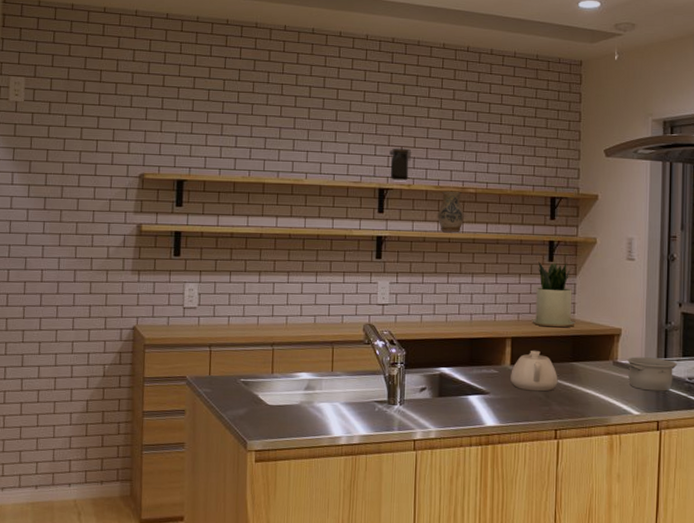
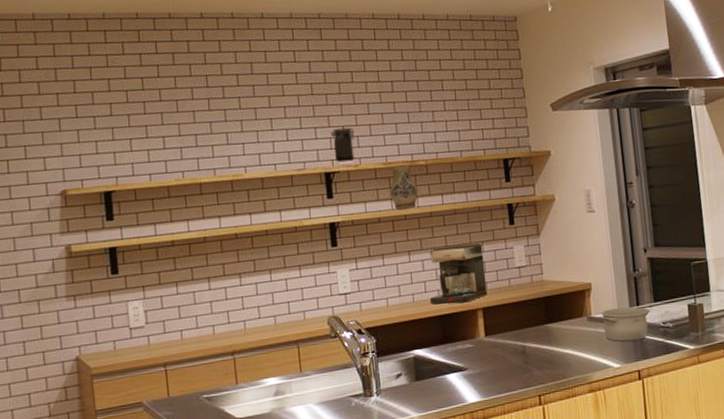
coffee maker: none [461,273,520,330] -> present [429,243,487,305]
teapot: present [509,350,558,392] -> none [486,317,536,361]
planter: present [532,262,575,328] -> none [499,224,545,293]

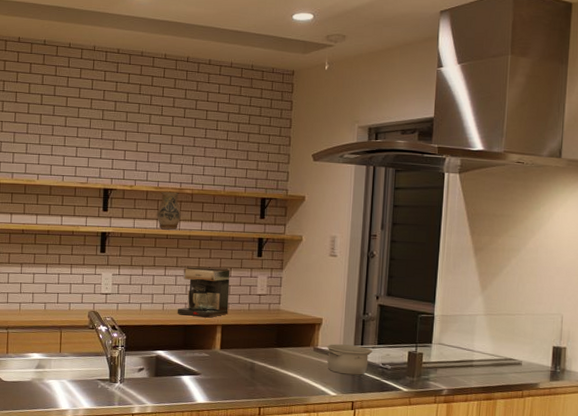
jar: present [331,127,355,163] -> none [114,152,134,182]

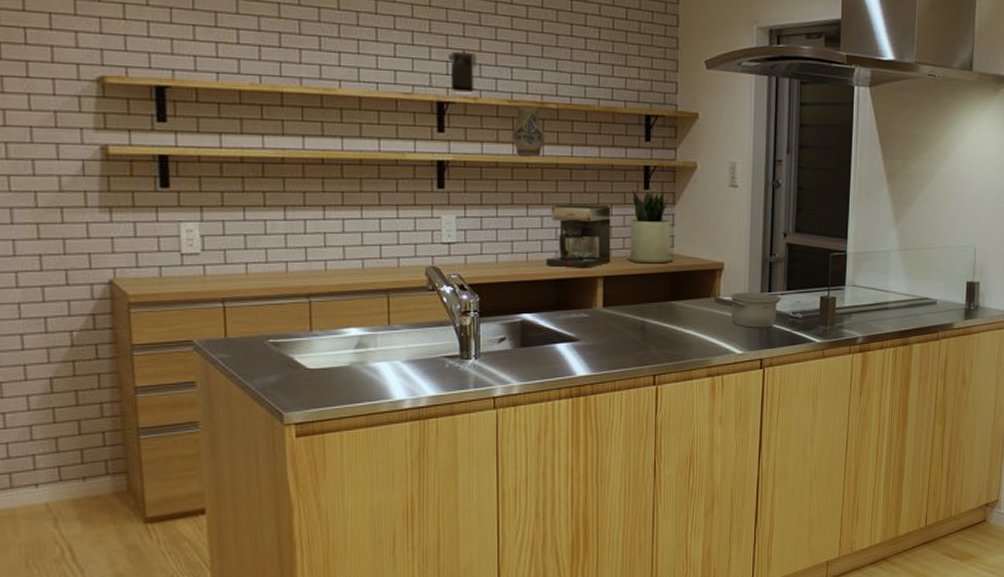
jar: none [114,152,134,182] -> present [449,51,477,93]
planter: none [240,257,280,317] -> present [626,190,674,264]

